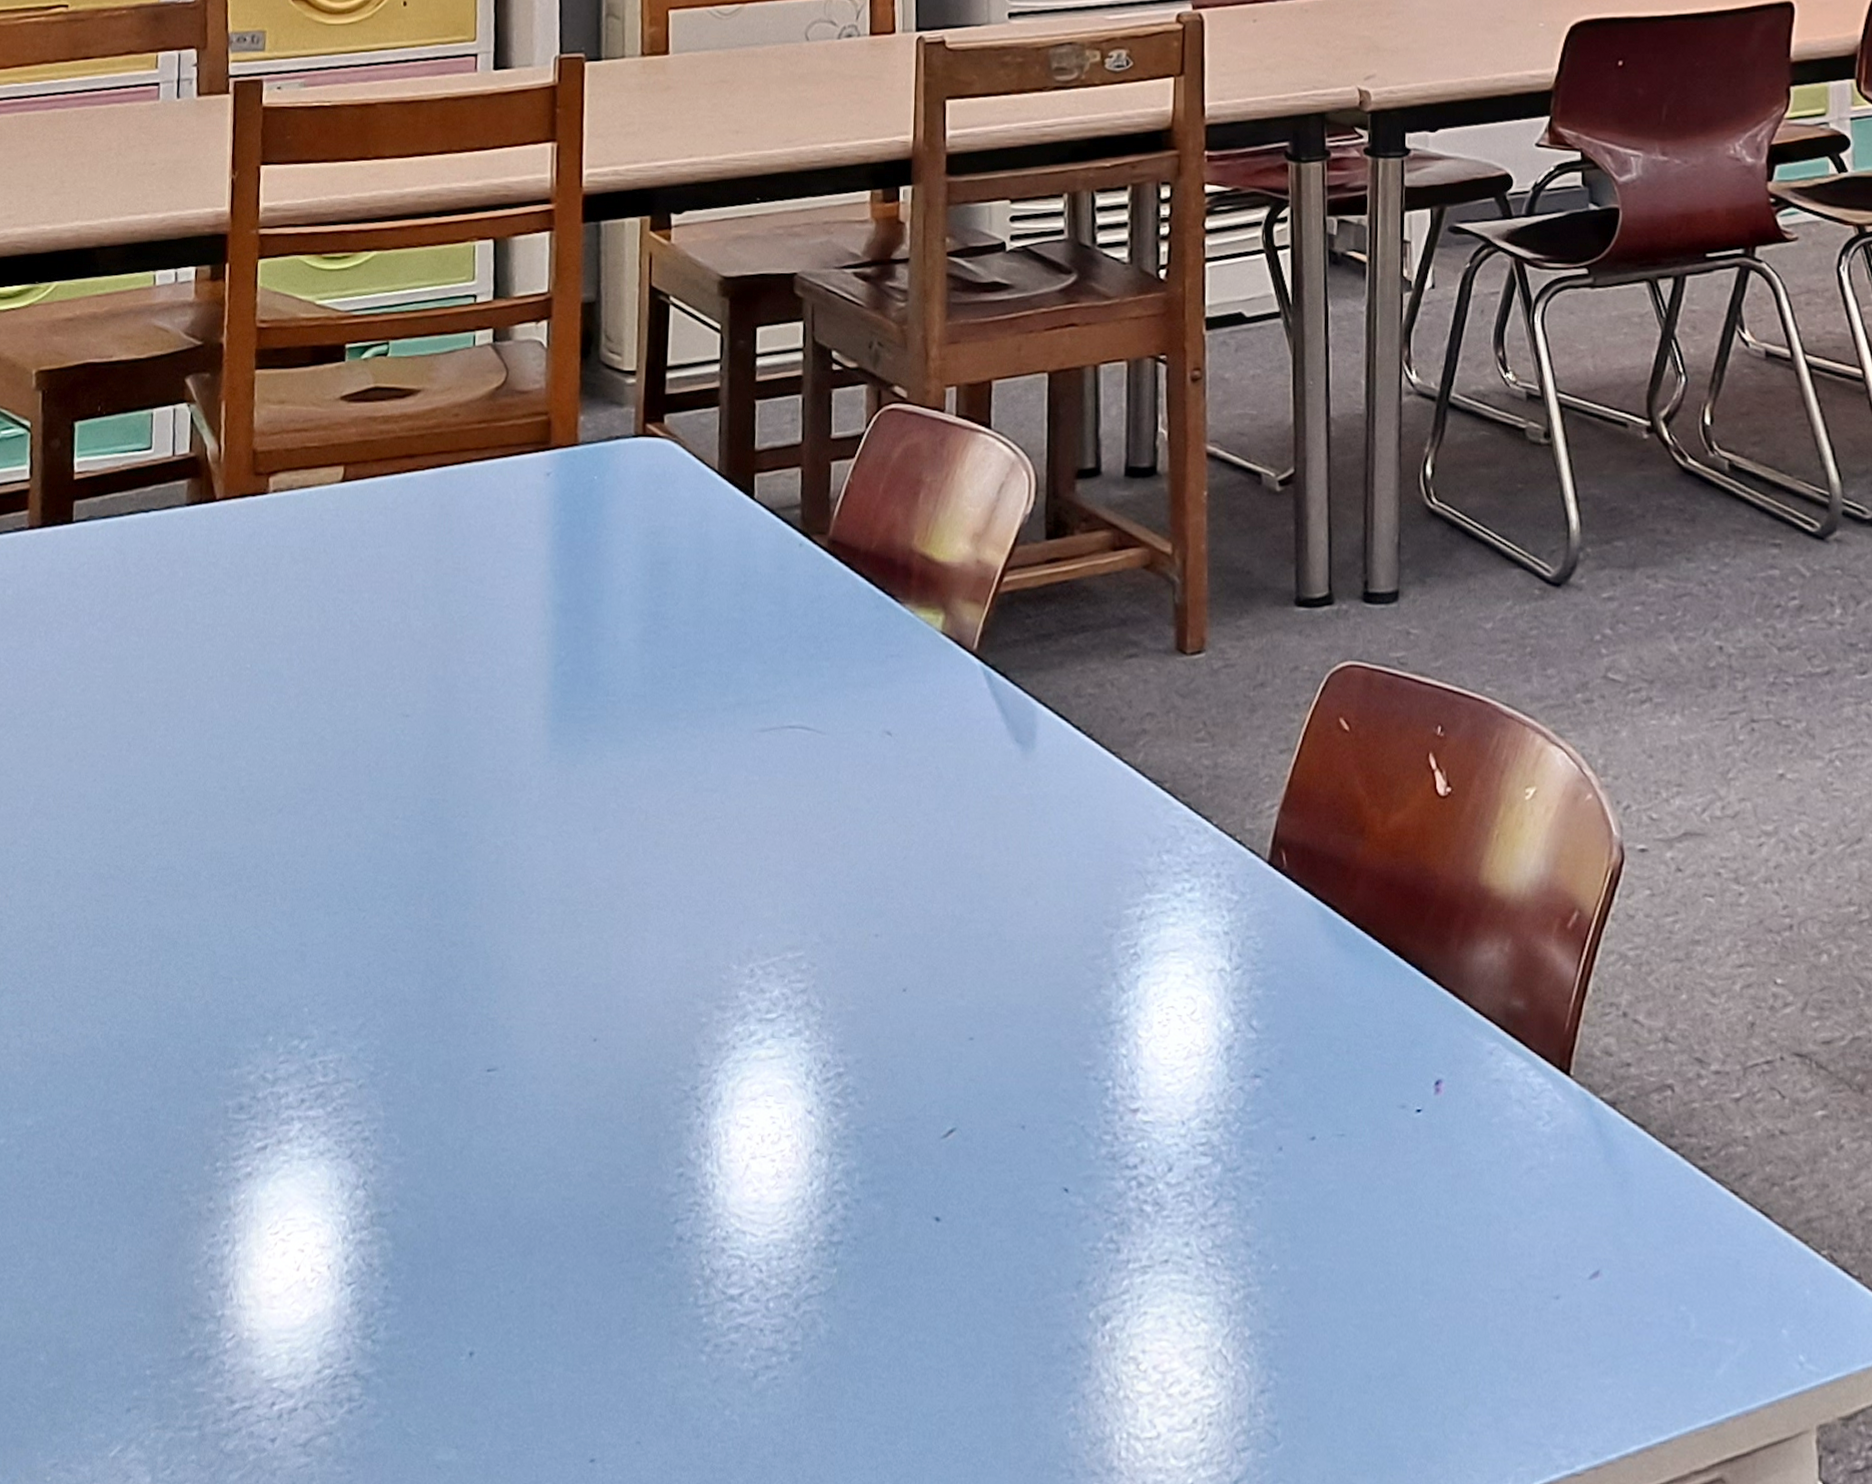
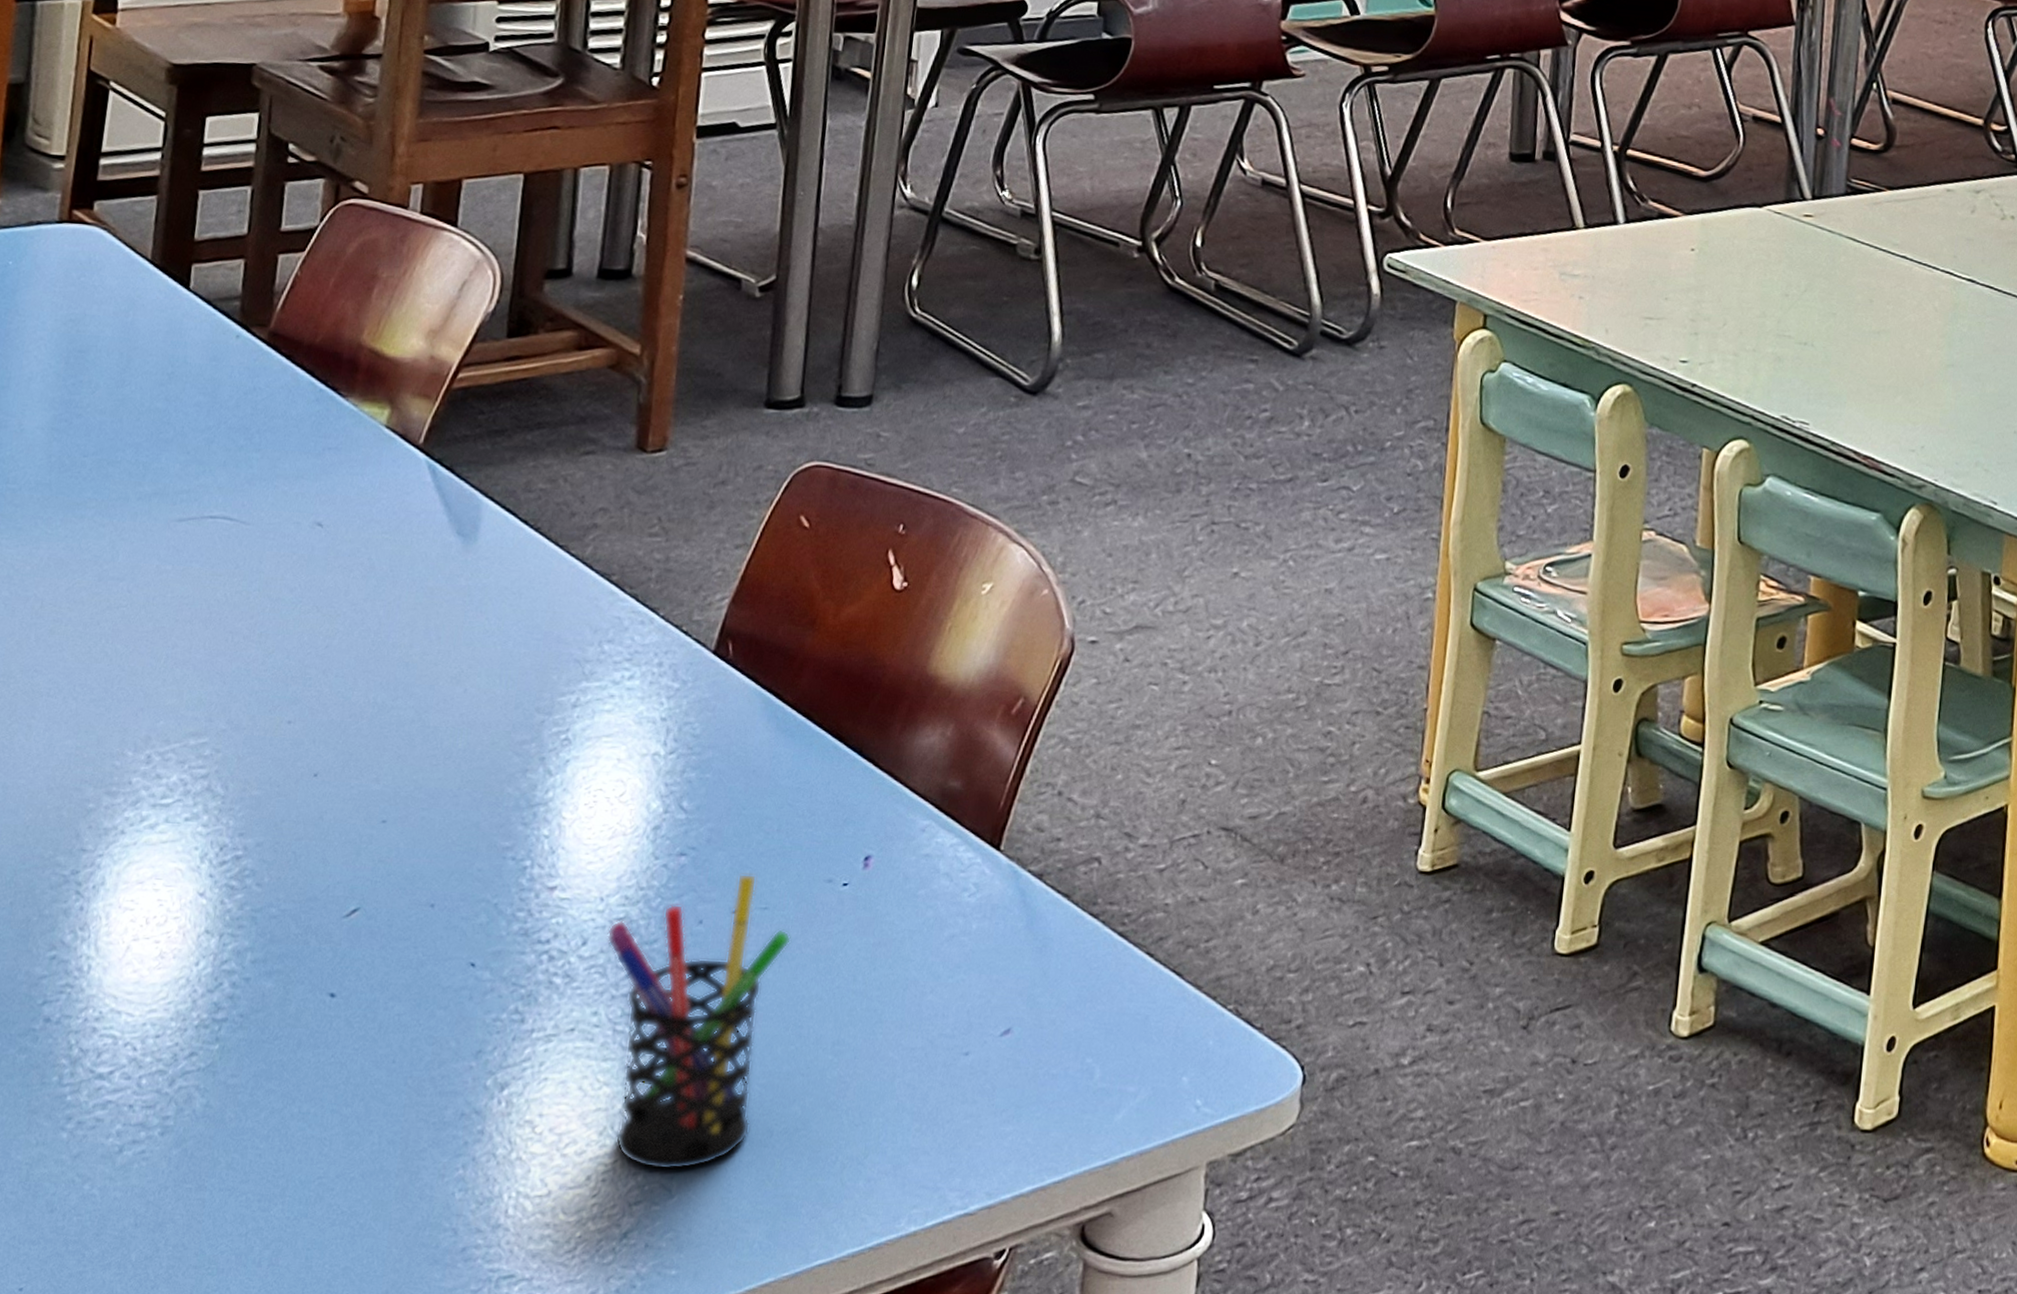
pen holder: none [1191,1097,1370,1416] -> present [606,873,791,1171]

